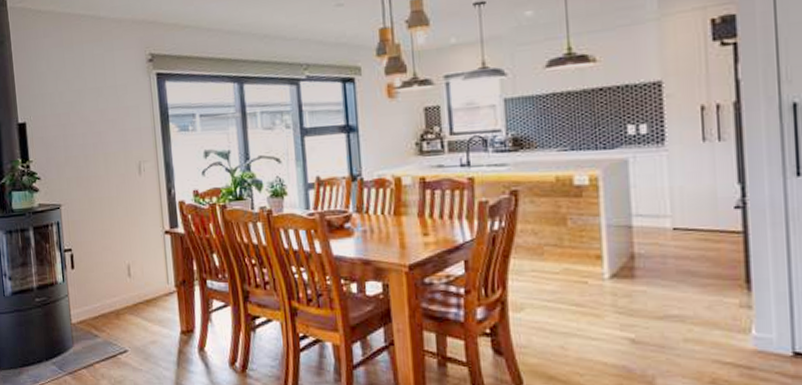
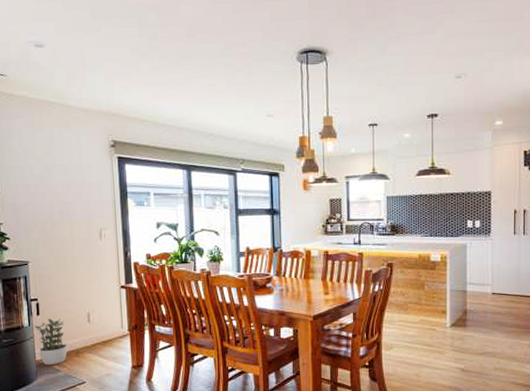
potted plant: none [69,273,106,330] -> present [34,319,68,366]

